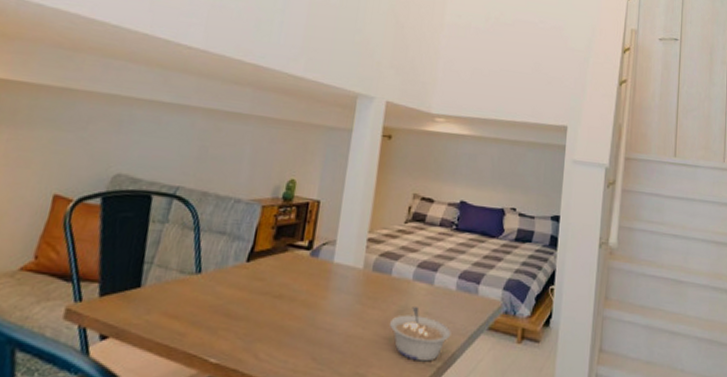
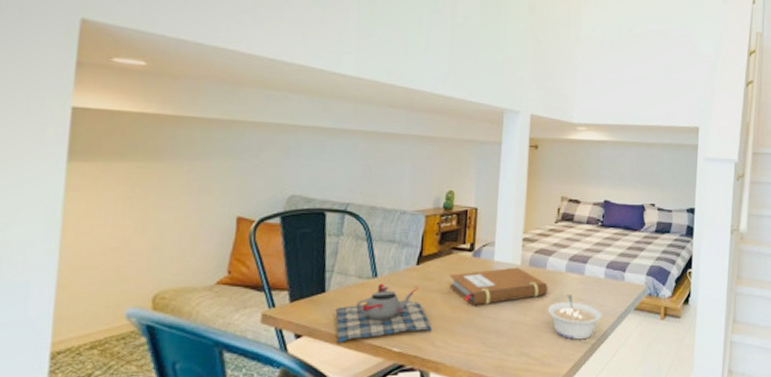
teapot: none [146,280,257,350] -> present [335,283,432,344]
notebook: none [281,271,392,314] -> present [450,267,548,306]

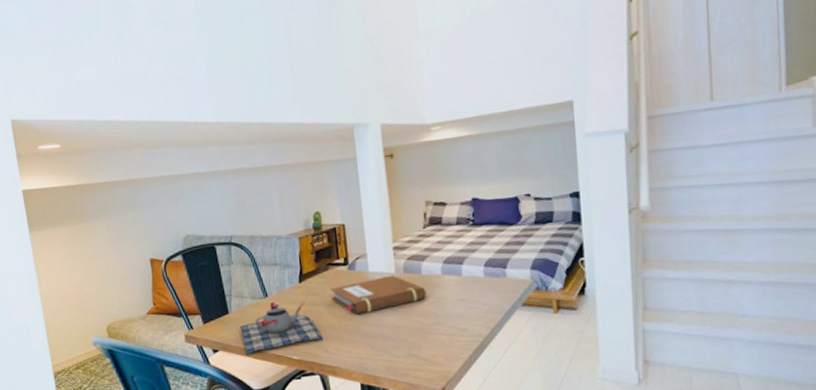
legume: present [548,295,602,340] -> none [429,296,488,340]

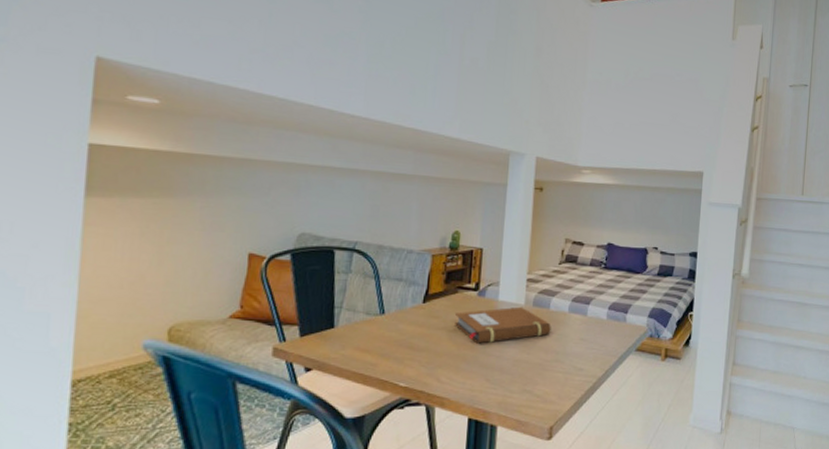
teapot: present [239,301,324,355] -> none [343,320,438,378]

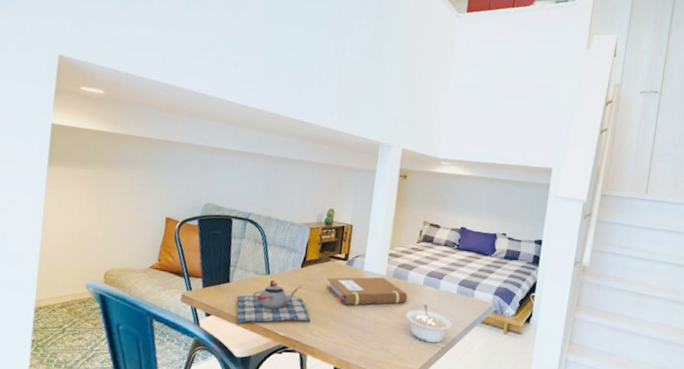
teapot: none [343,320,438,378] -> present [236,279,311,324]
legume: none [551,335,604,379] -> present [406,304,453,343]

